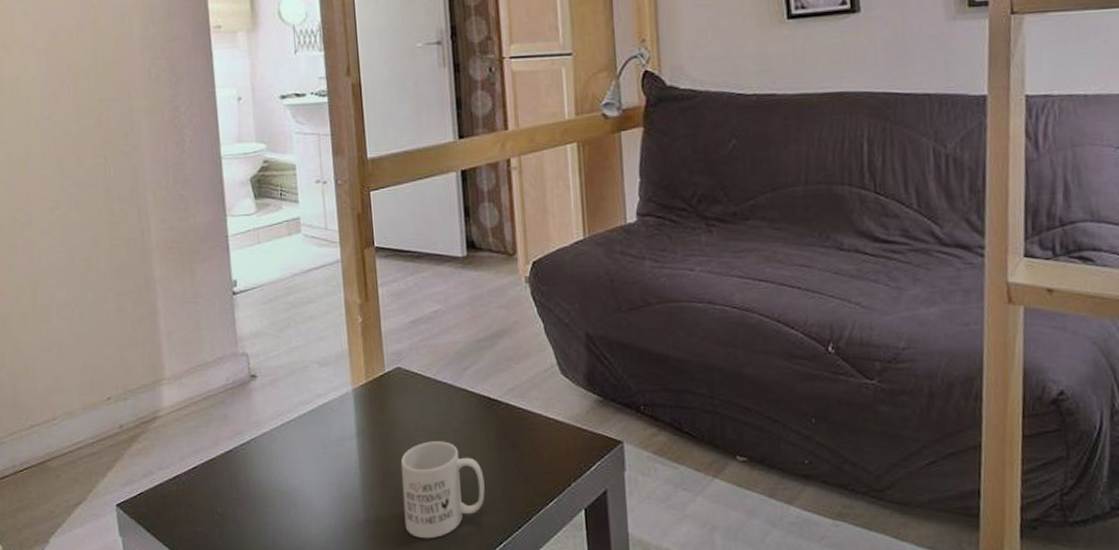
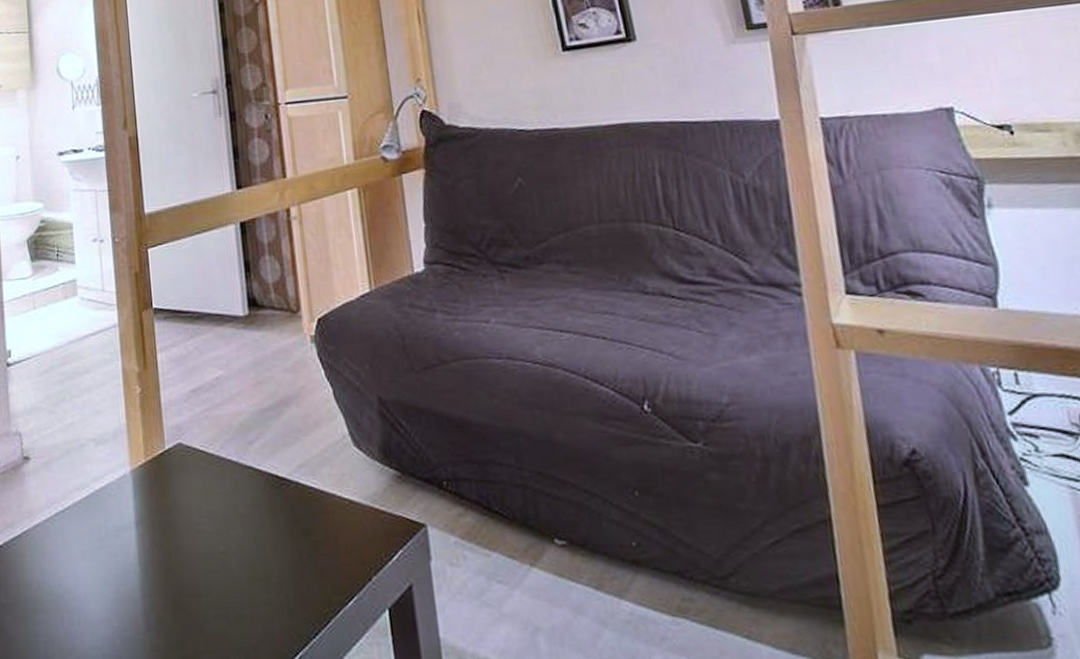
mug: present [400,441,485,539] -> none [183,529,277,651]

